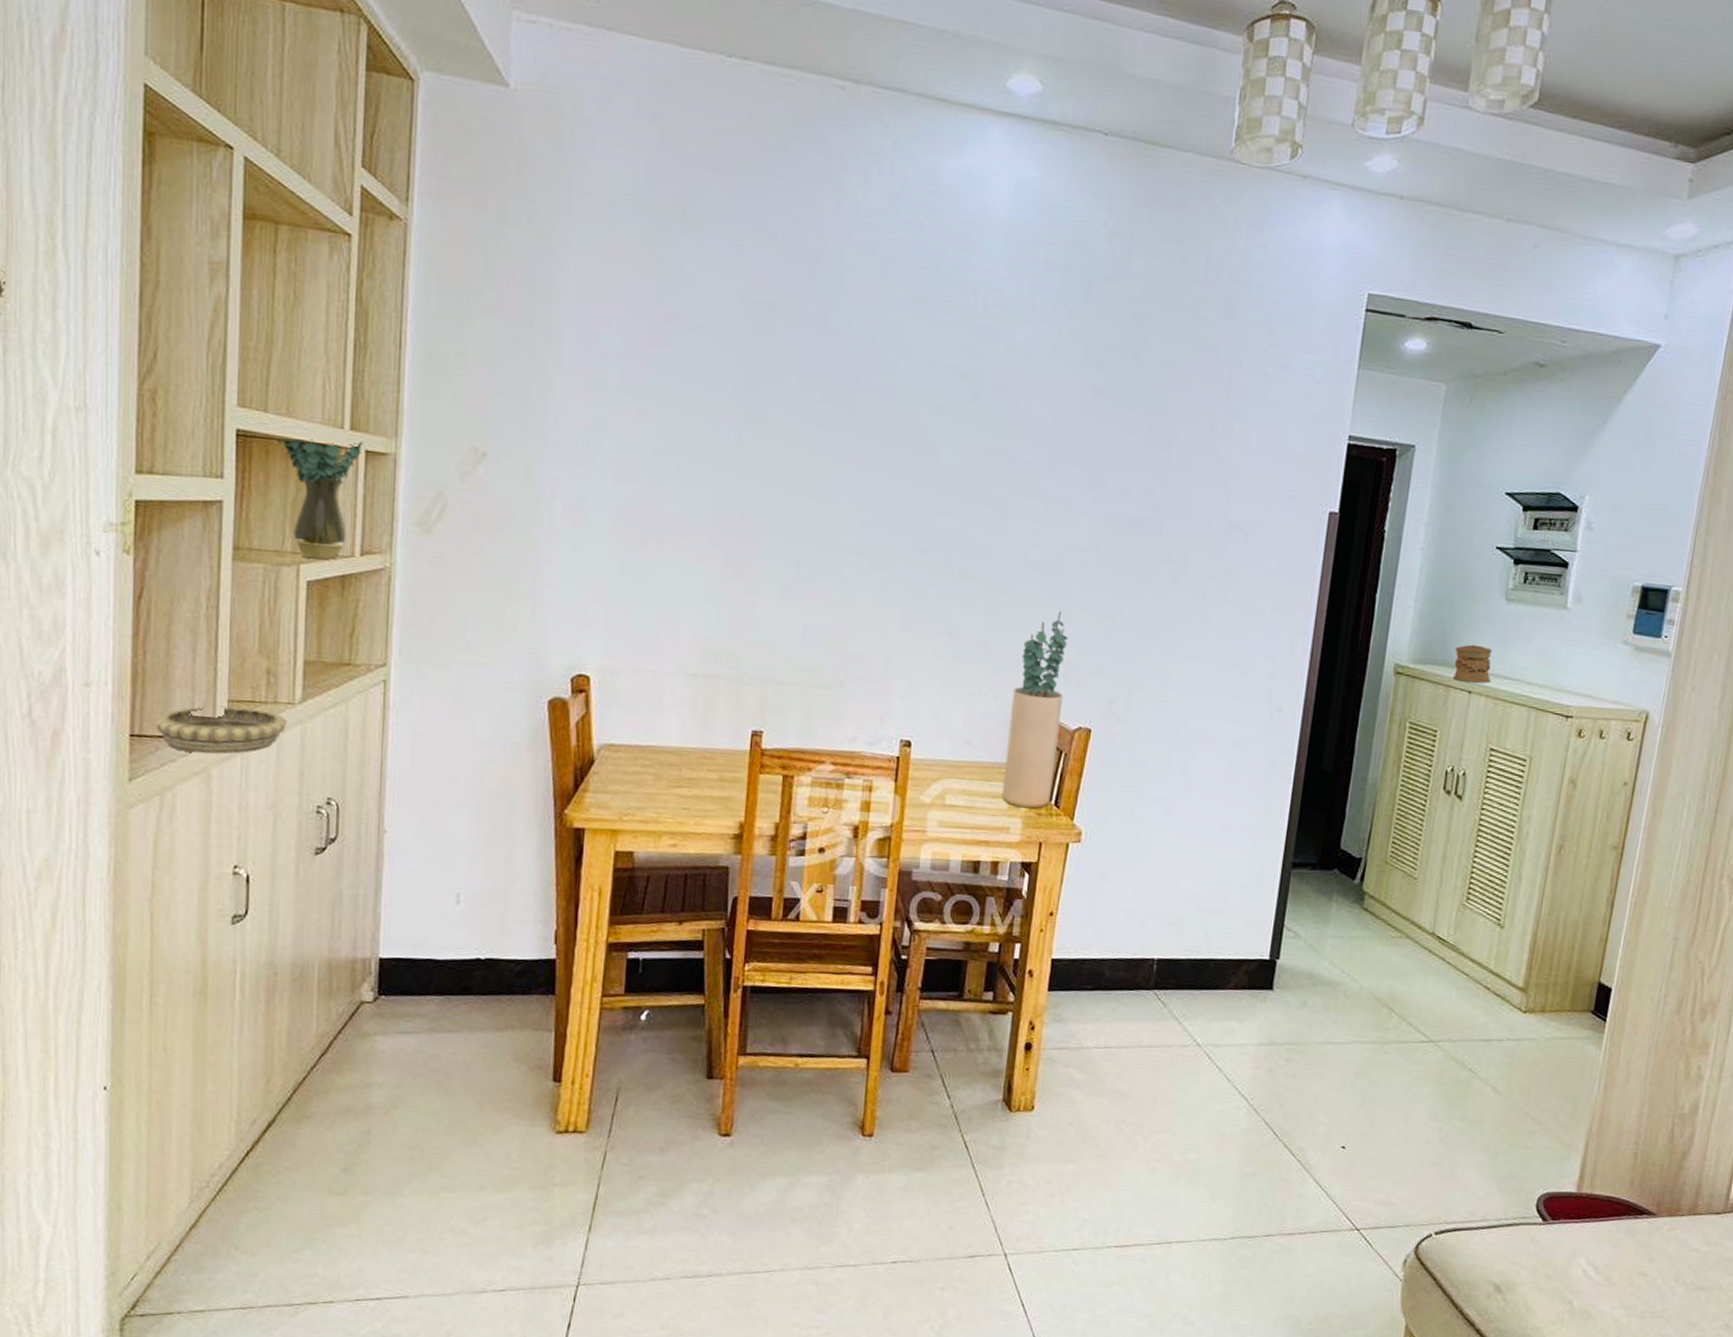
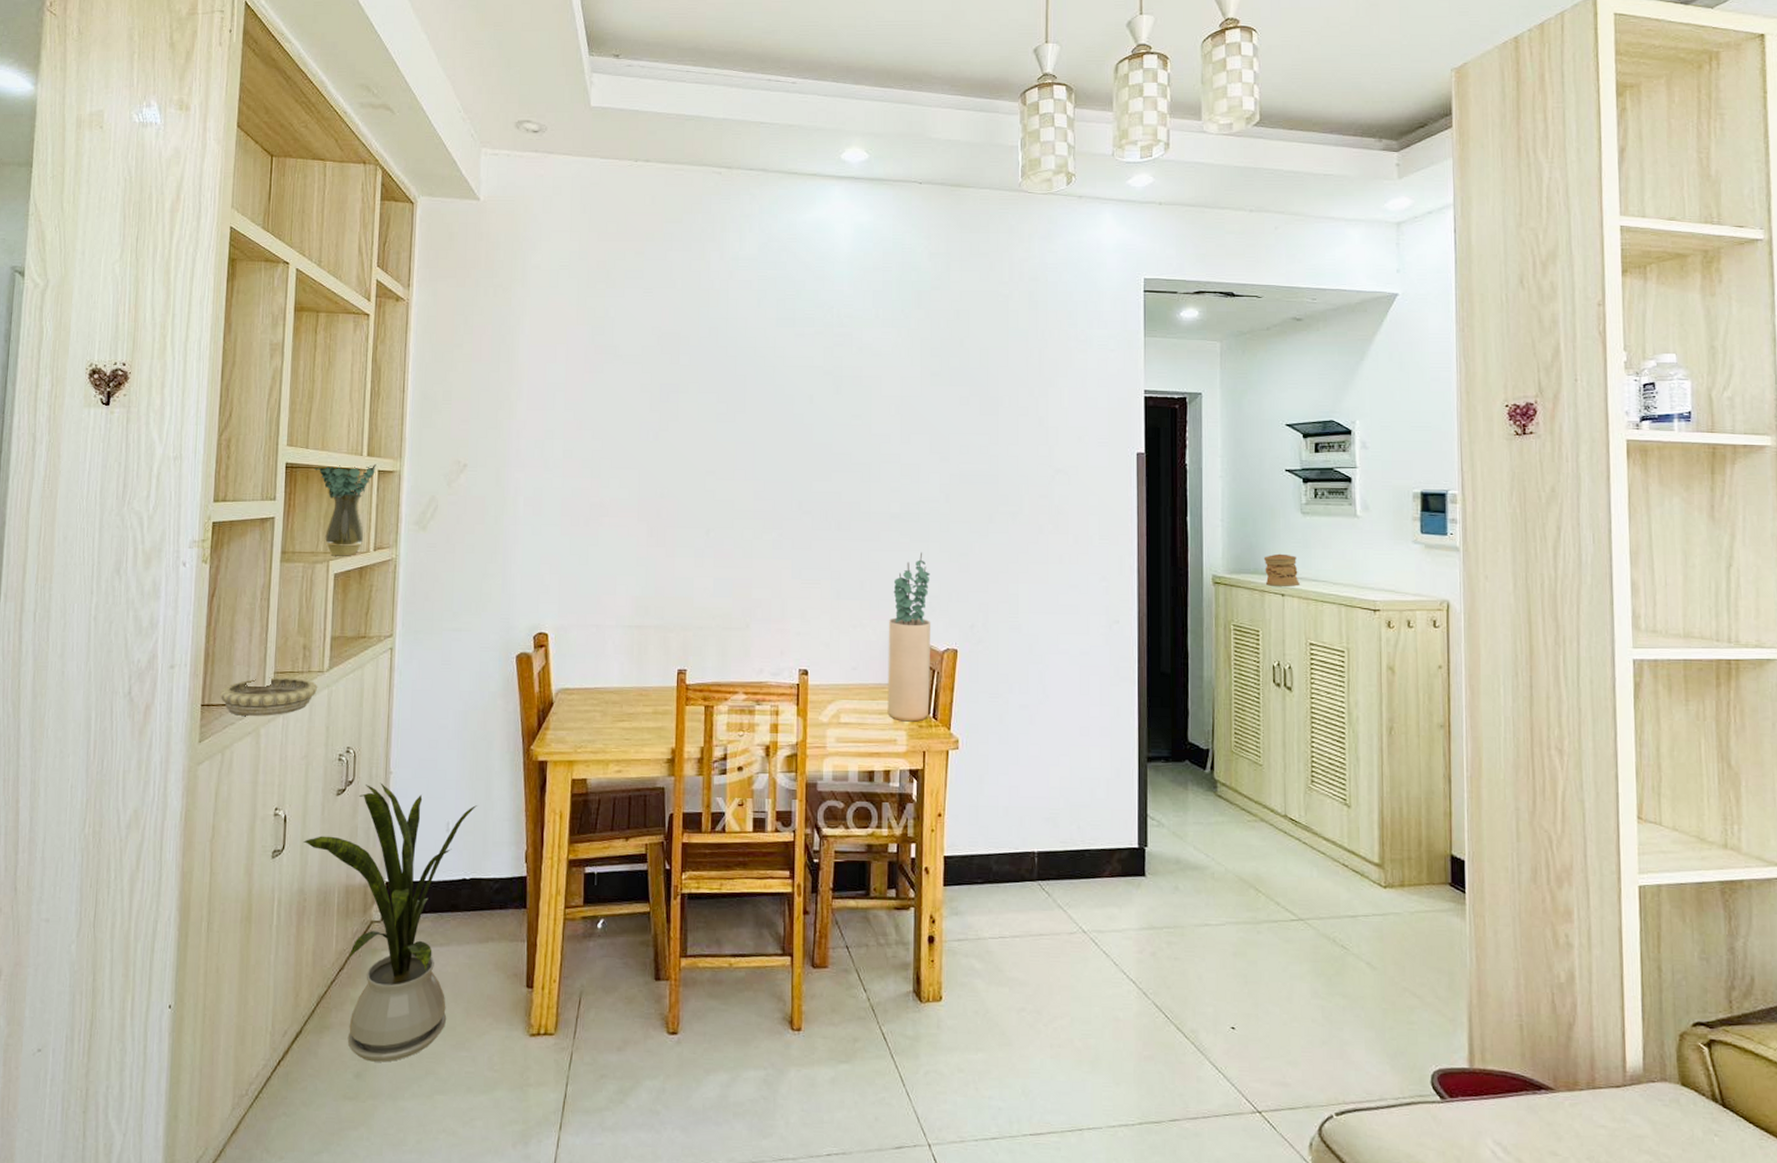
house plant: none [272,842,496,1157] -> present [303,782,478,1062]

